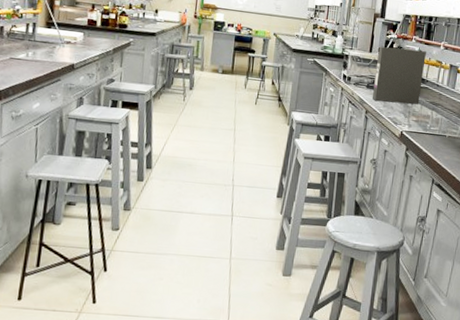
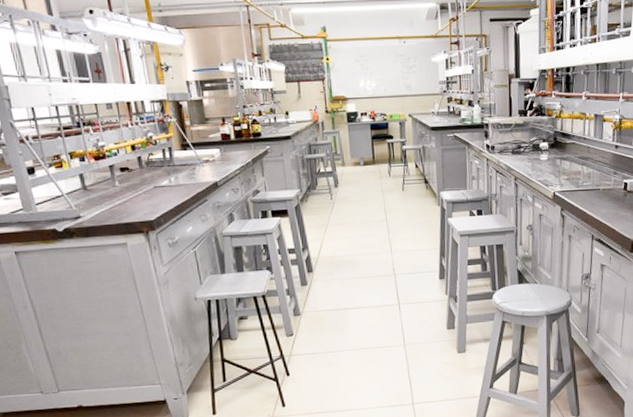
binder: present [372,46,426,104] -> none [518,104,569,166]

